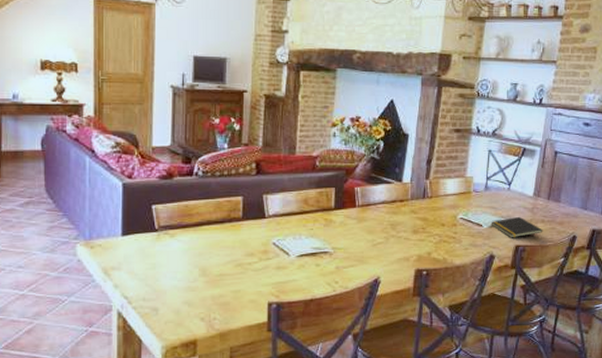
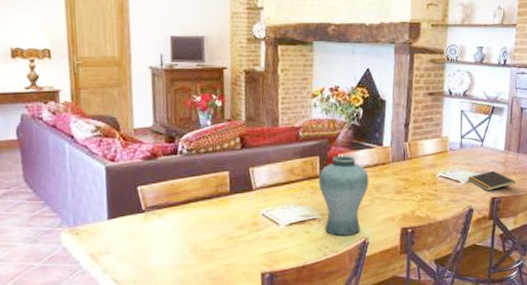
vase: none [332,189,385,273] -> present [318,155,369,236]

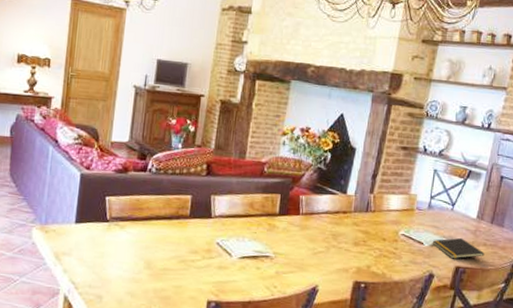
vase: present [318,155,369,236] -> none [276,197,328,280]

